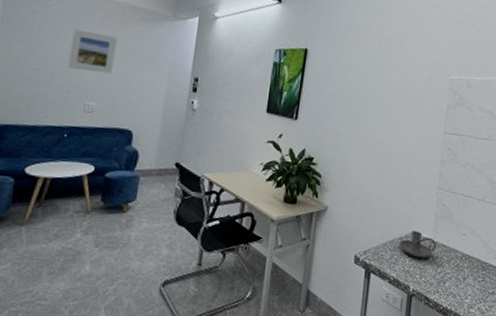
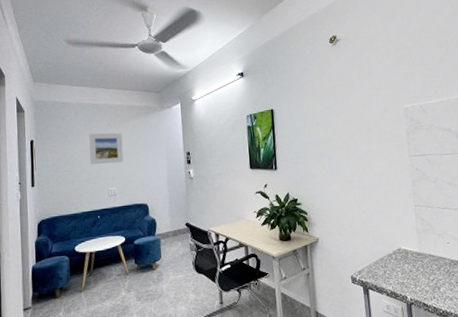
candle holder: present [399,230,437,259] -> none [389,246,425,270]

